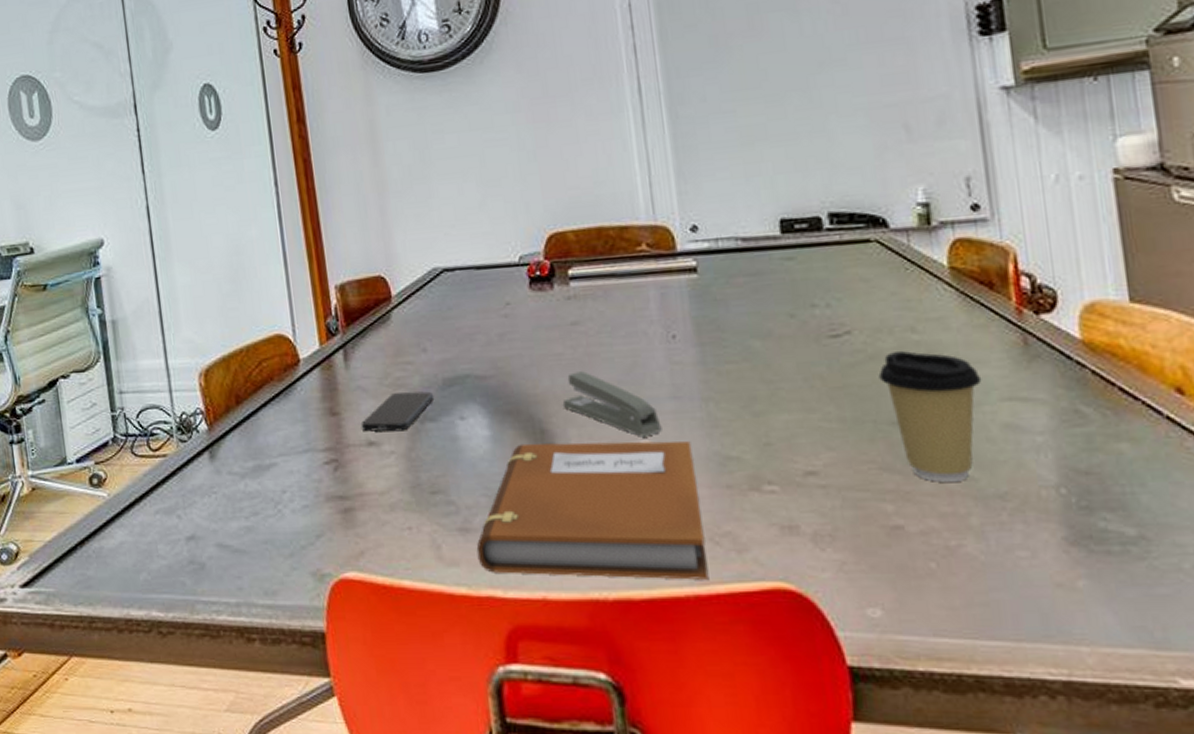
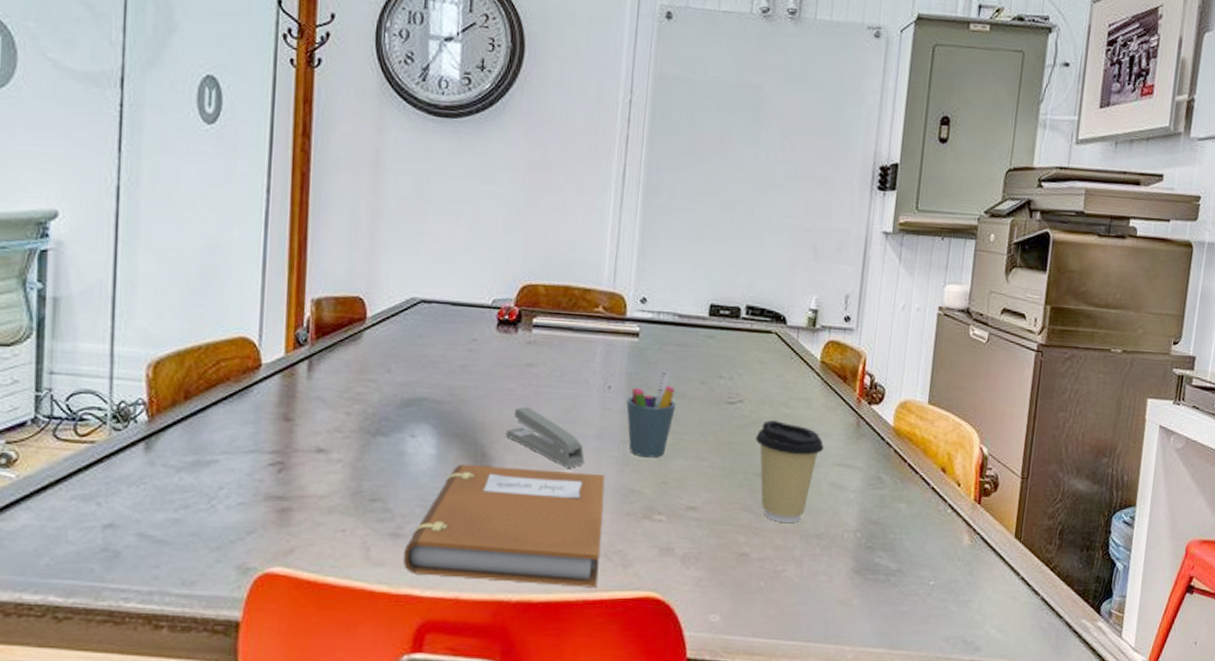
smartphone: present [360,391,433,432] -> none [313,405,389,442]
pen holder: none [698,307,763,416] -> present [626,370,676,458]

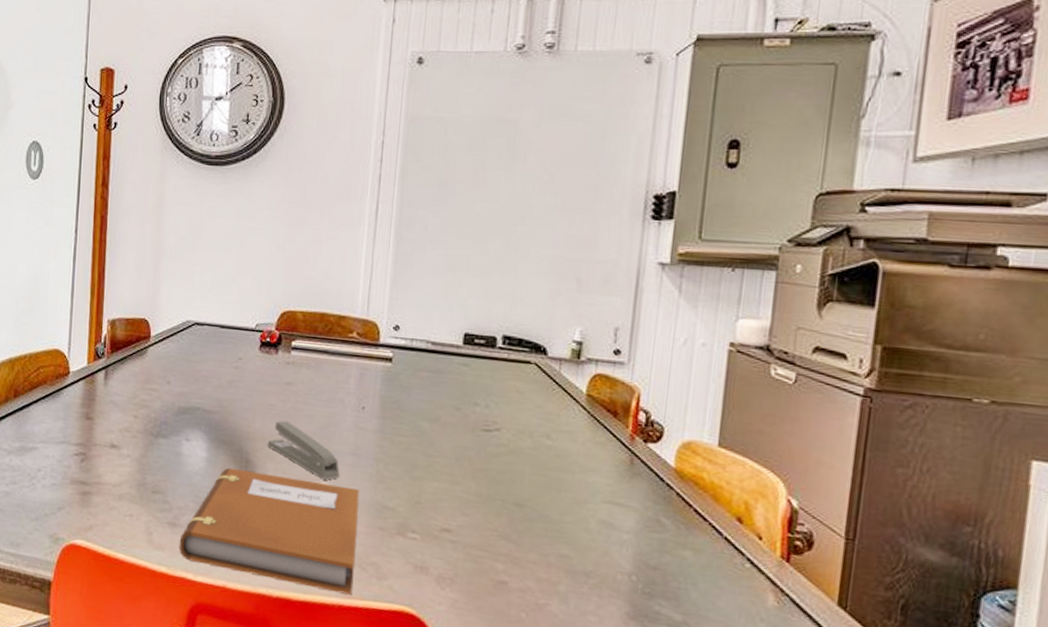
pen holder: present [626,370,676,458] -> none [380,395,430,478]
coffee cup: present [755,419,824,523] -> none [514,450,592,557]

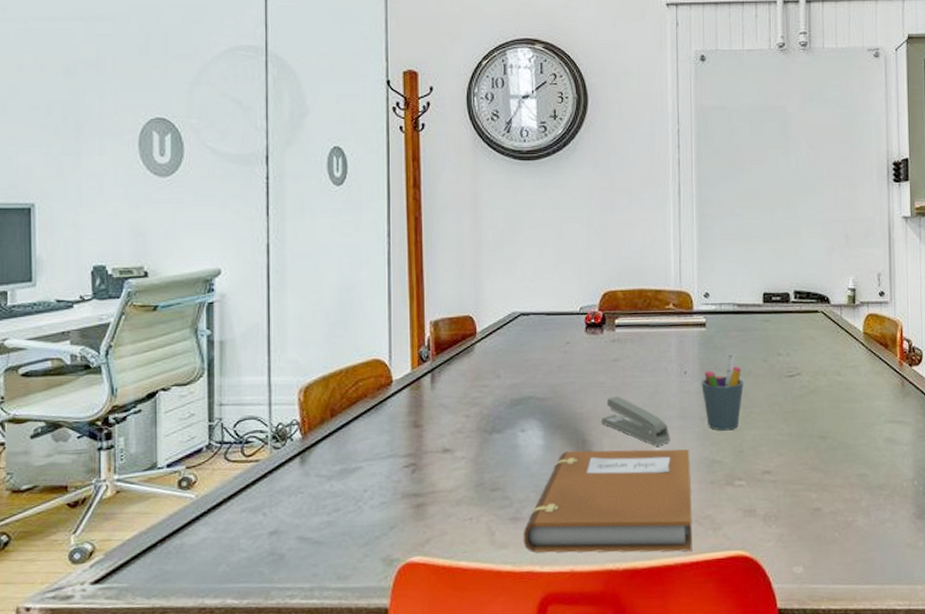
pen holder: none [380,395,430,478] -> present [701,353,743,431]

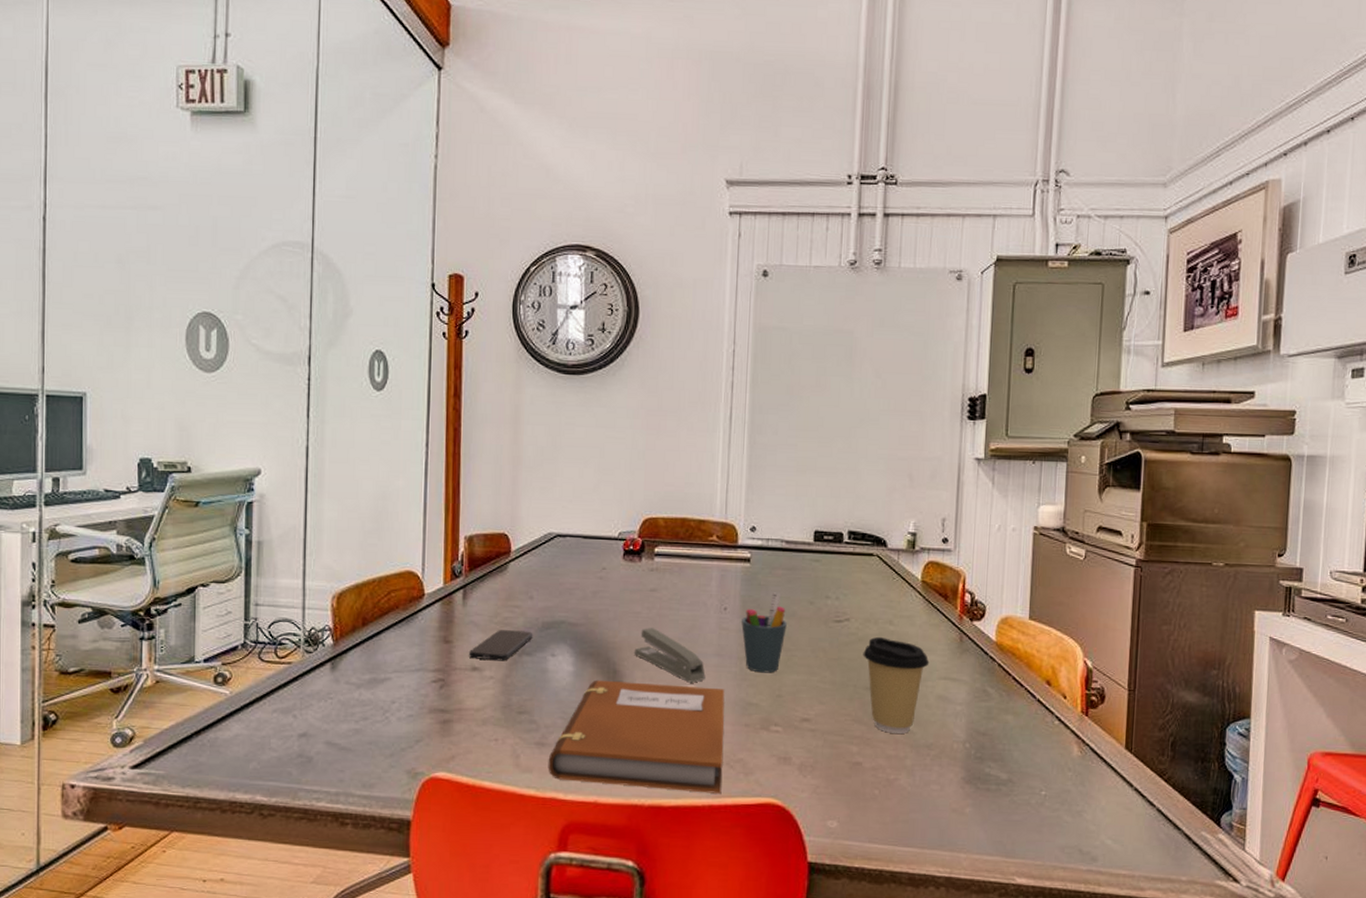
smartphone: none [439,409,501,441] -> present [468,629,532,661]
coffee cup: none [815,387,876,478] -> present [863,636,930,734]

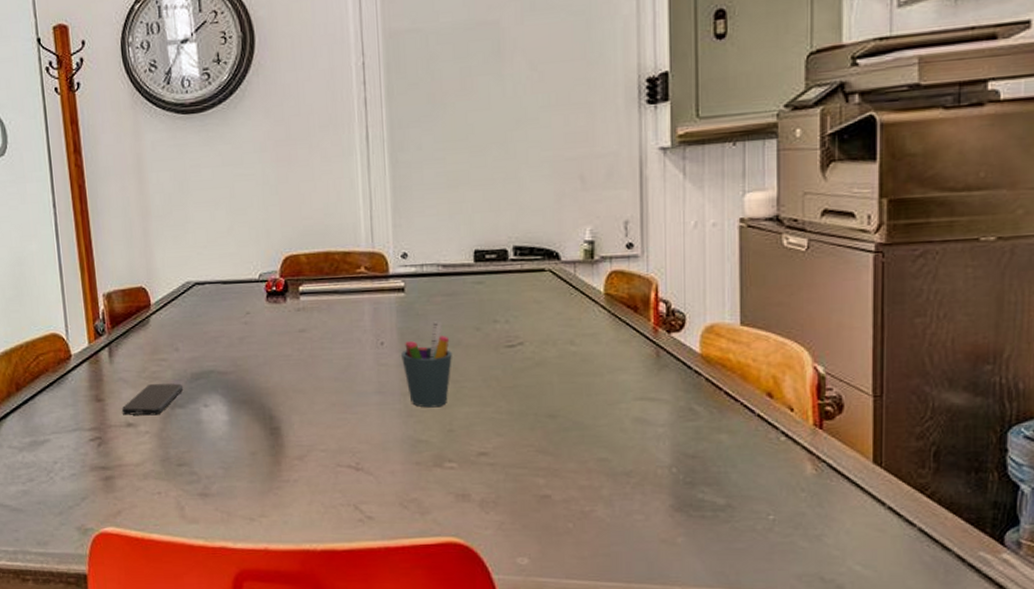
notebook: present [548,679,725,794] -> none [213,427,397,535]
stapler: present [634,628,706,683] -> none [288,370,368,424]
coffee cup: present [863,636,930,734] -> none [542,358,622,462]

